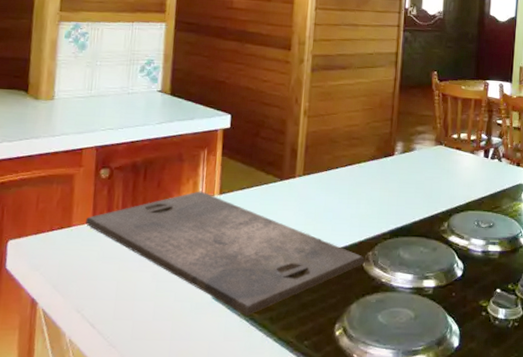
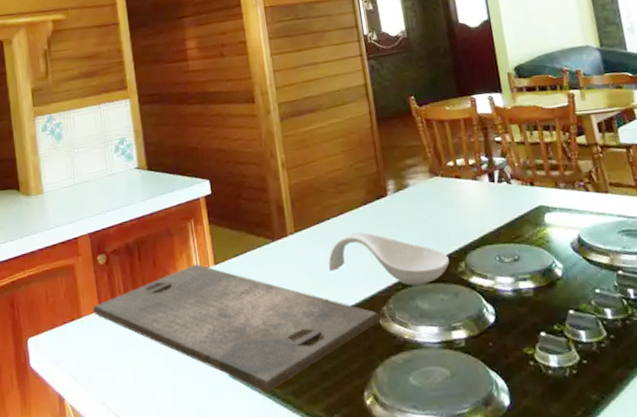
spoon rest: none [327,183,435,237] -> present [328,232,449,286]

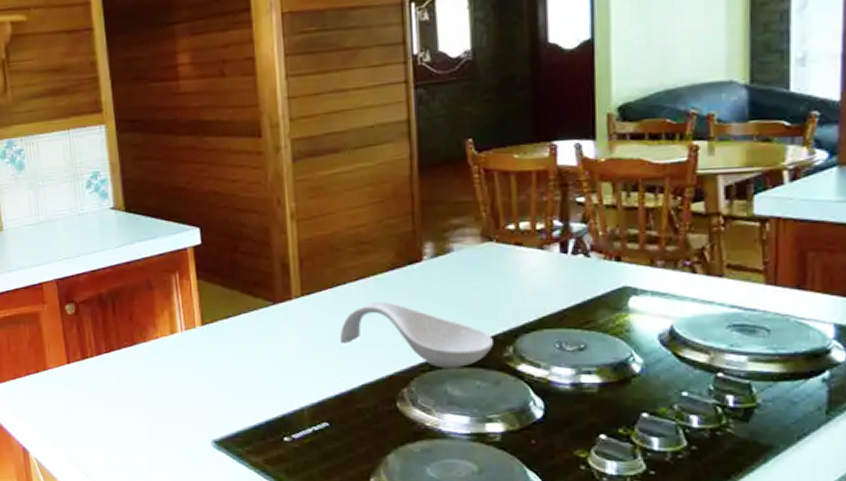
cutting board: present [93,264,380,392] -> none [60,323,398,467]

